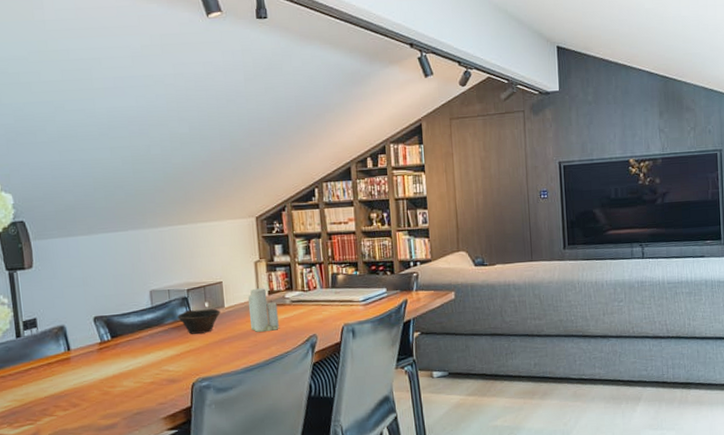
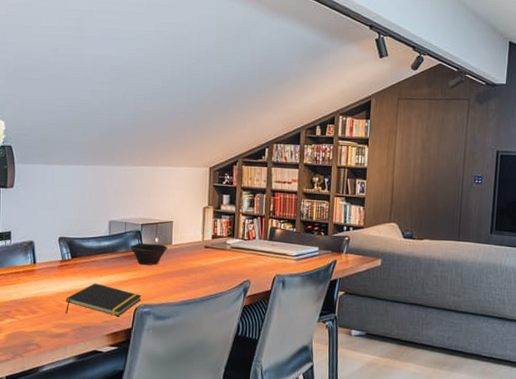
notepad: none [111,362,198,401] -> present [66,283,142,316]
candle: present [247,287,279,332] -> none [192,230,218,272]

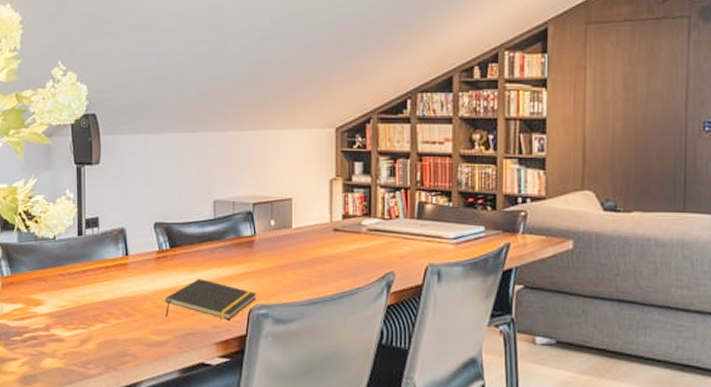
bowl: present [129,243,168,265] -> none [239,227,287,255]

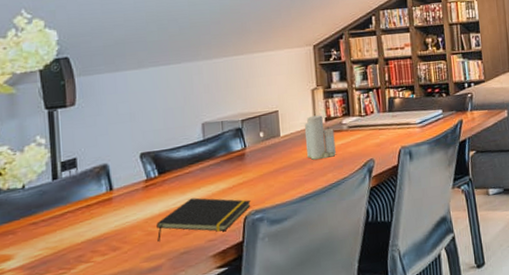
candle: none [318,208,351,261] -> present [304,114,336,160]

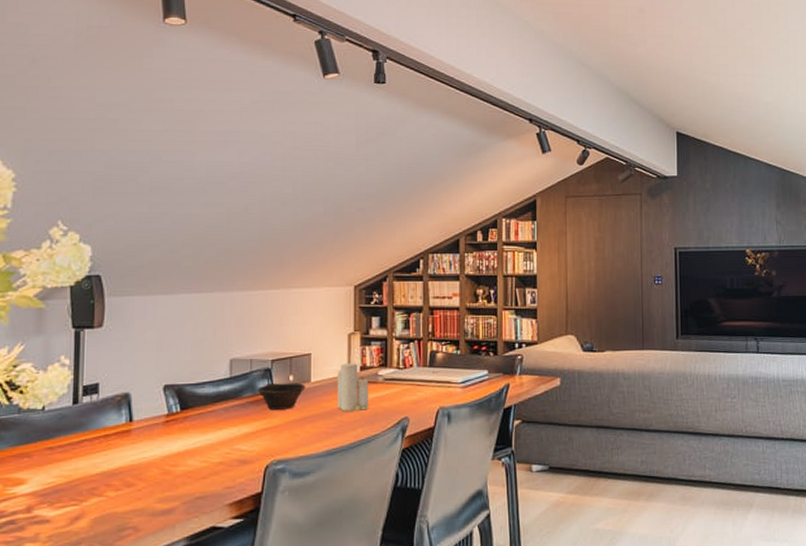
notepad: present [156,197,251,241] -> none [173,439,274,482]
bowl: none [230,138,276,166] -> present [257,383,306,410]

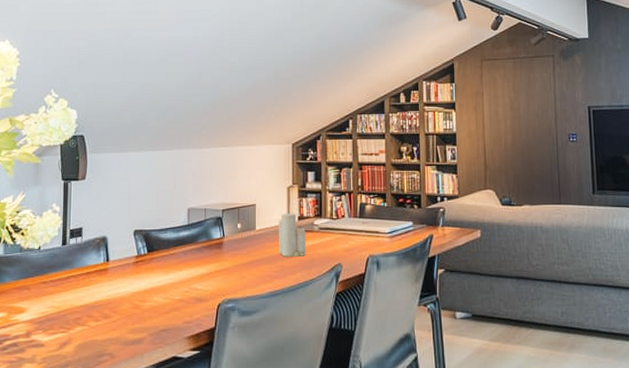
bowl: present [257,383,306,410] -> none [210,230,251,254]

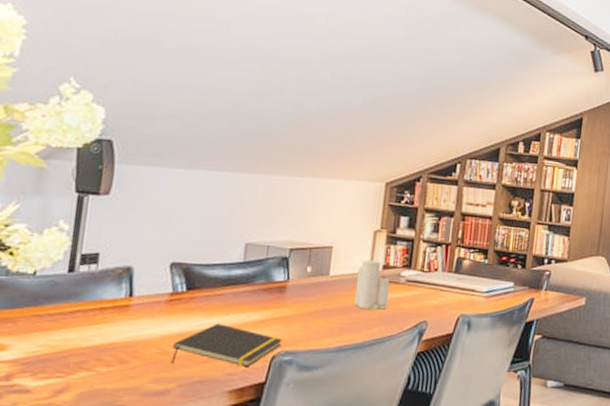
notepad: none [142,279,225,316] -> present [171,323,283,367]

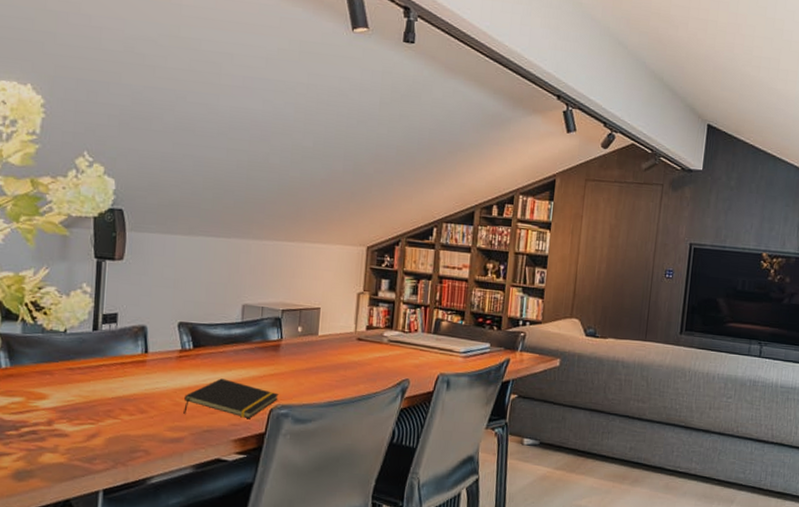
candle: present [355,259,390,310] -> none [342,319,374,368]

